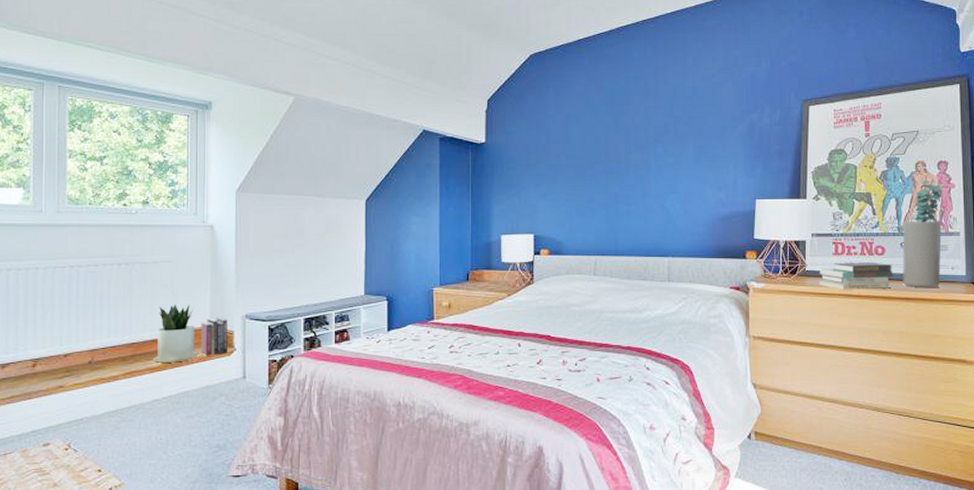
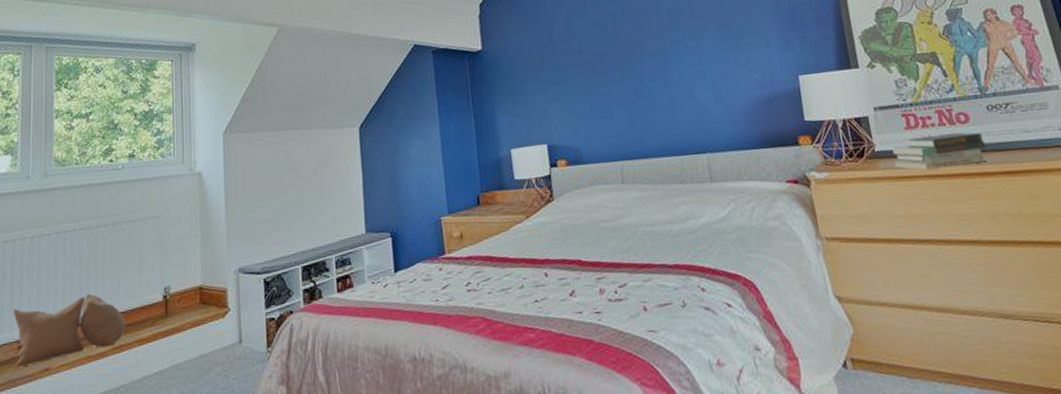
cushion: none [27,323,137,383] -> present [13,293,125,368]
planter: present [152,304,199,363] -> none [142,262,191,333]
books: present [200,317,227,356] -> none [191,273,221,320]
vase: present [902,174,942,288] -> none [984,23,1049,158]

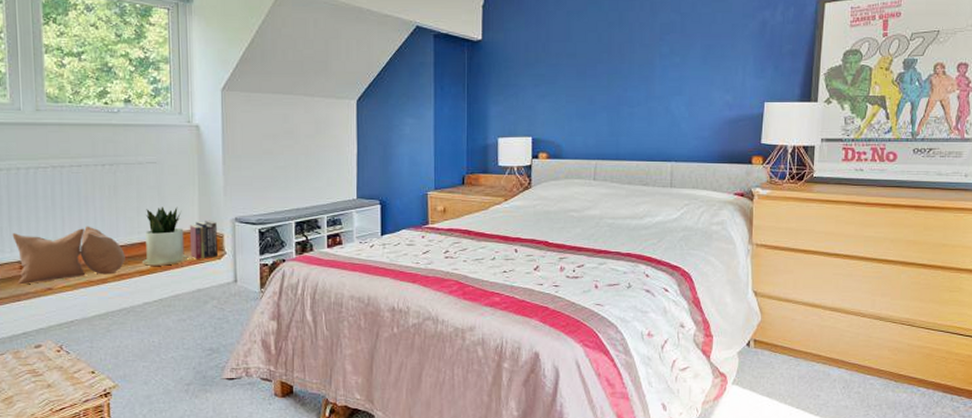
planter: none [142,262,191,333] -> present [141,206,189,266]
books: none [191,273,221,320] -> present [189,220,218,259]
books: present [891,132,986,170] -> none [825,168,904,197]

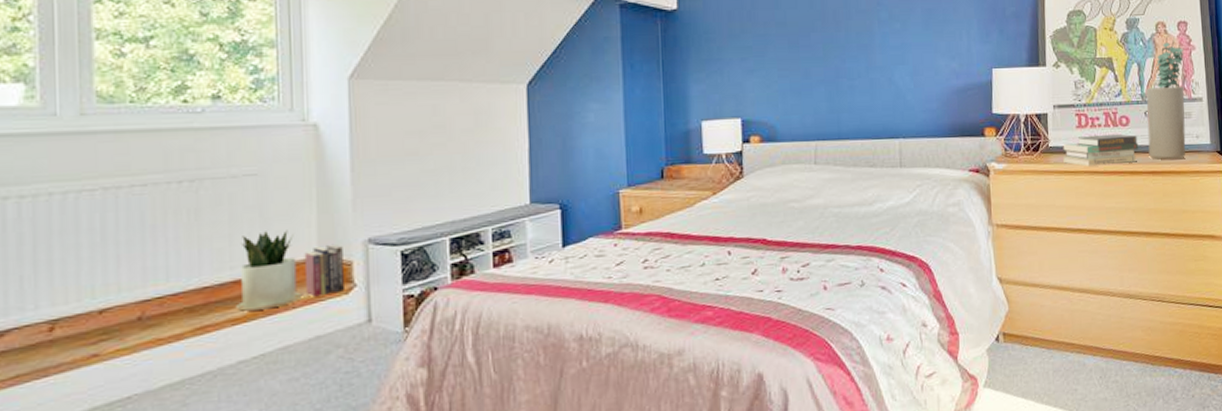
cushion: present [12,226,125,285] -> none [38,264,211,354]
books: none [825,168,904,197] -> present [1062,134,1139,167]
vase: none [913,77,961,196] -> present [1146,36,1186,160]

